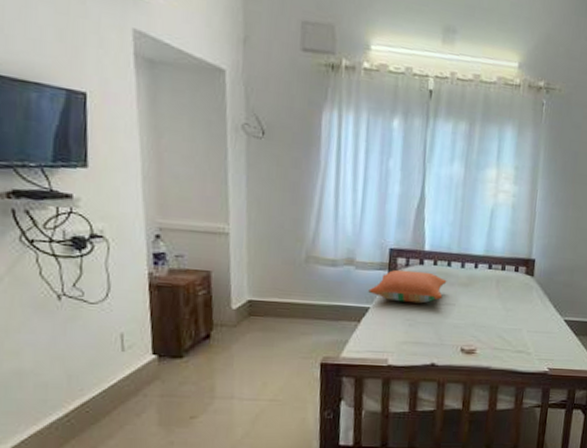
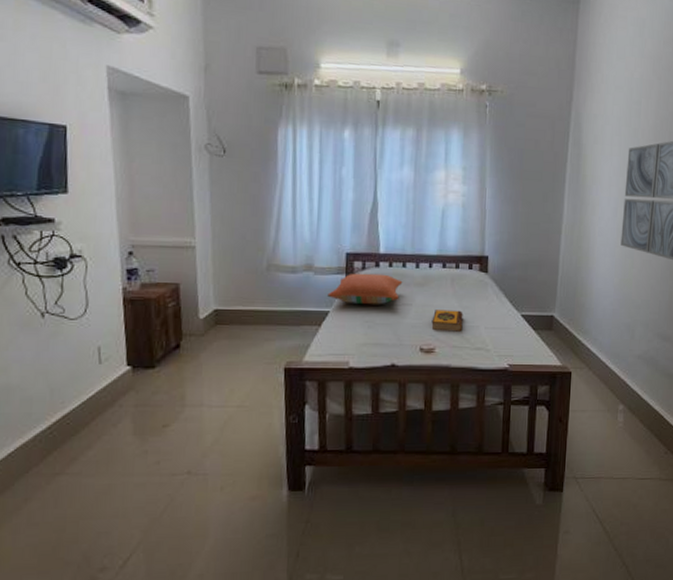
hardback book: none [474,311,507,334] -> present [431,310,463,332]

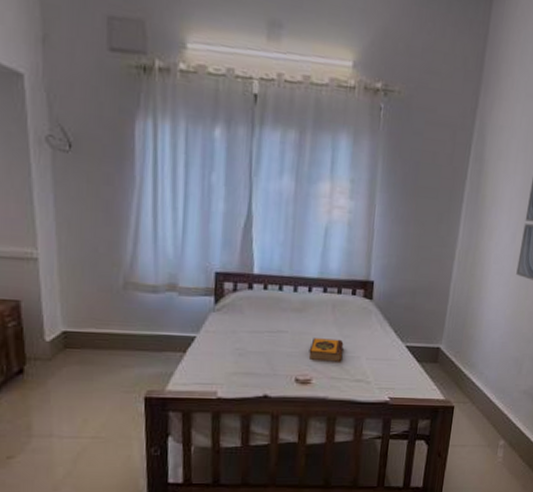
pillow: present [327,273,403,305] -> none [193,295,279,332]

